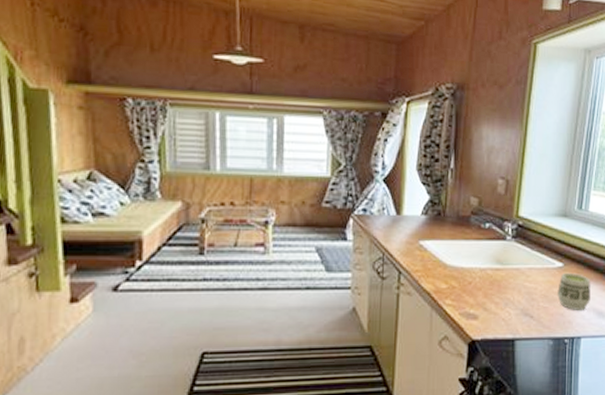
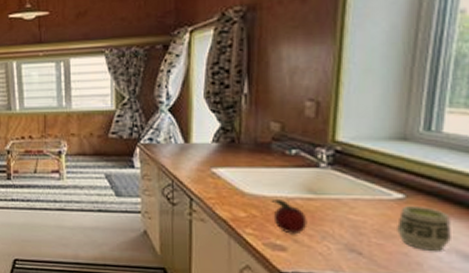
fruit: none [468,271,495,303] -> present [271,199,307,235]

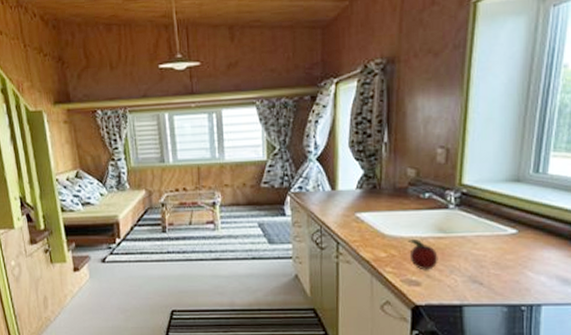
cup: present [397,206,451,252] -> none [511,240,552,279]

